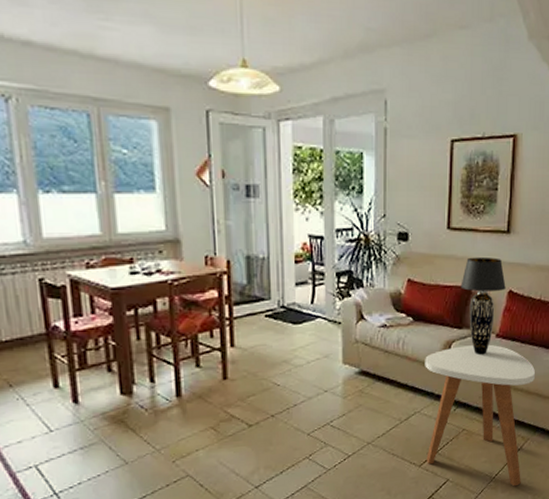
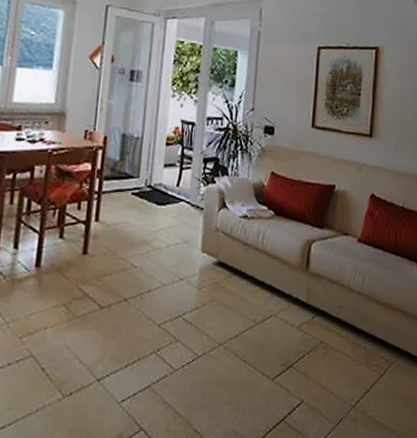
side table: present [425,344,535,487] -> none [280,247,399,421]
table lamp: present [460,257,506,356] -> none [323,157,368,260]

